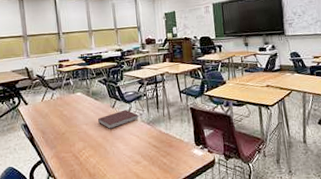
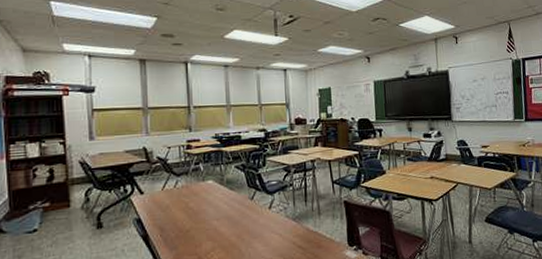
notebook: present [97,109,139,129] -> none [231,202,282,226]

